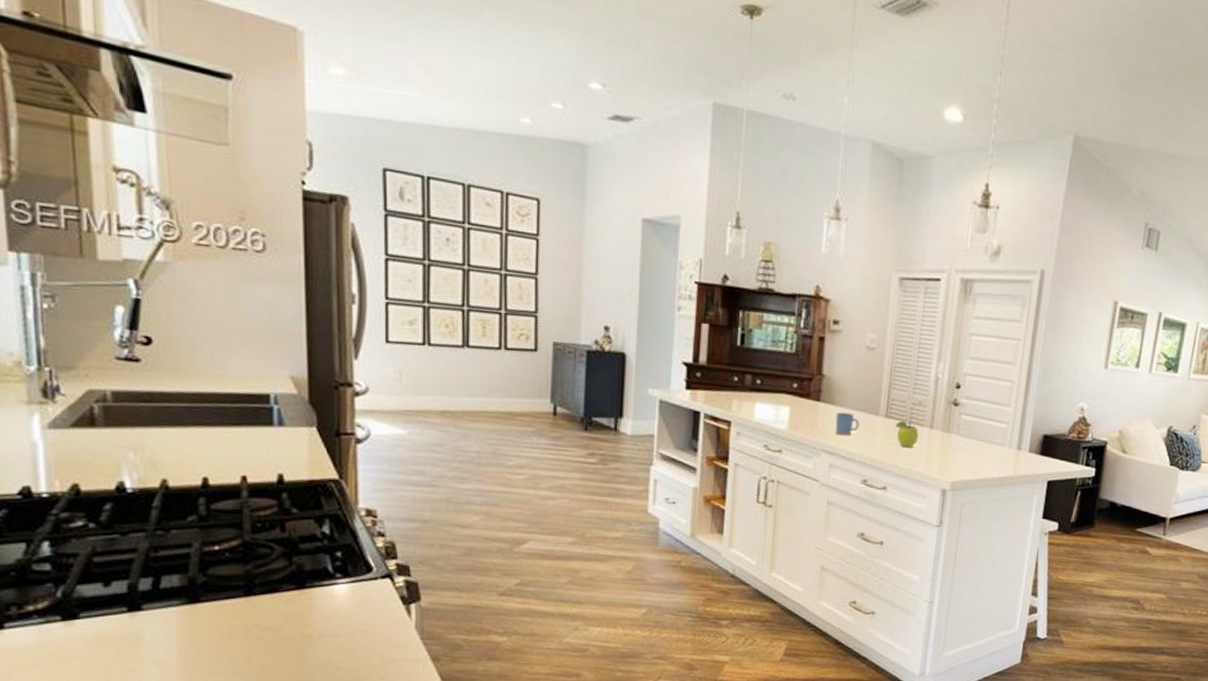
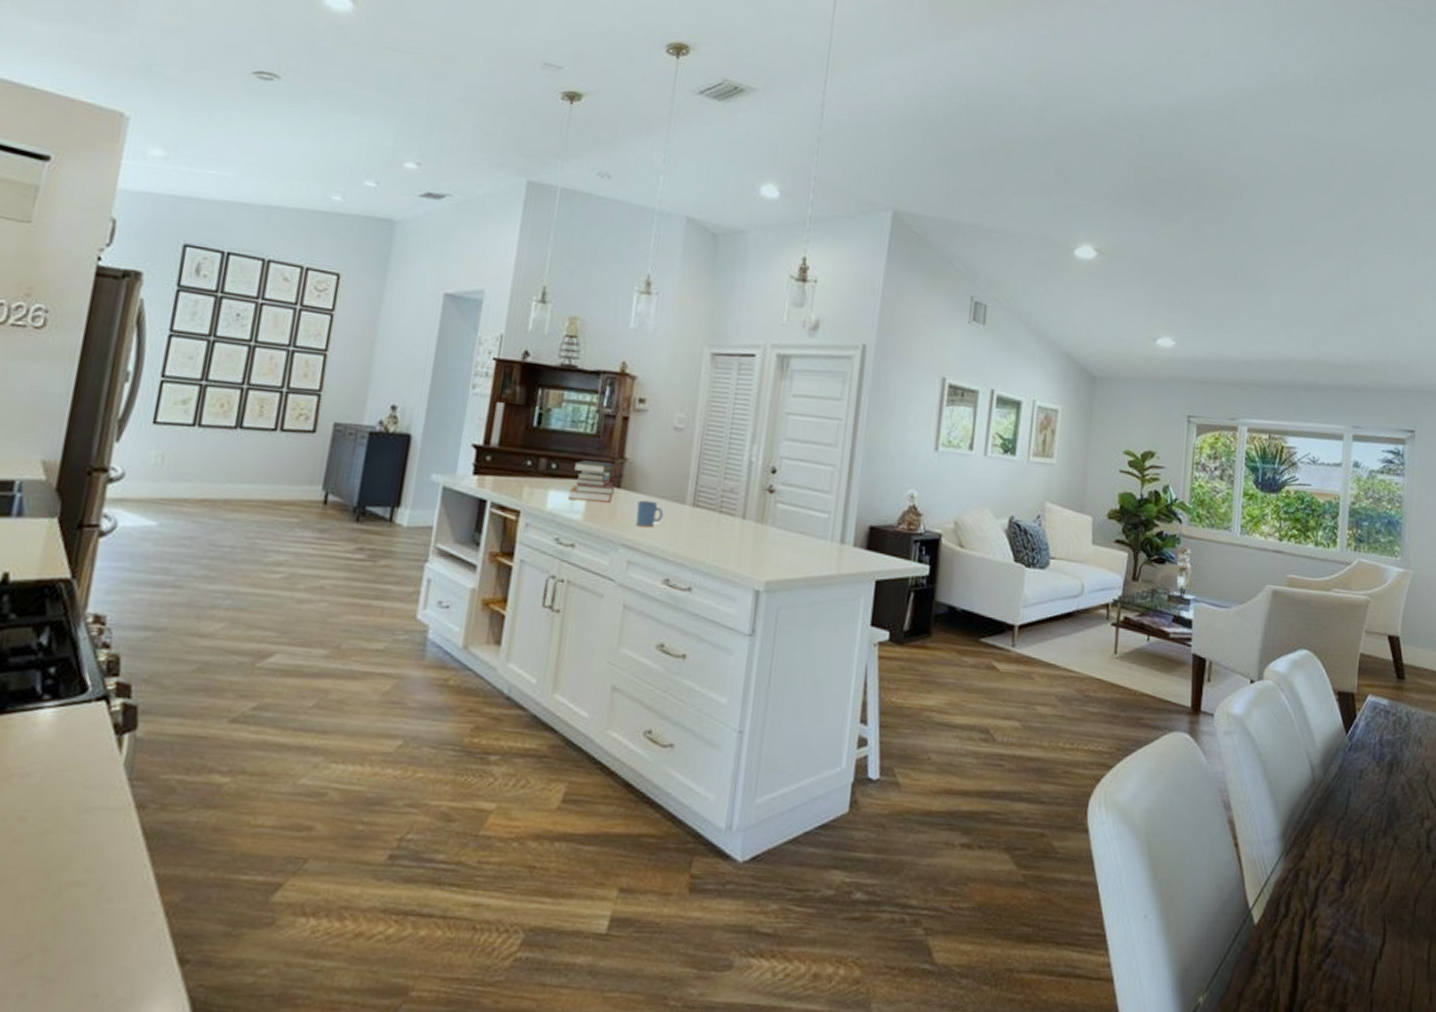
books: none [774,376,815,414] -> present [569,460,615,503]
fruit: present [895,420,919,447] -> none [703,509,730,541]

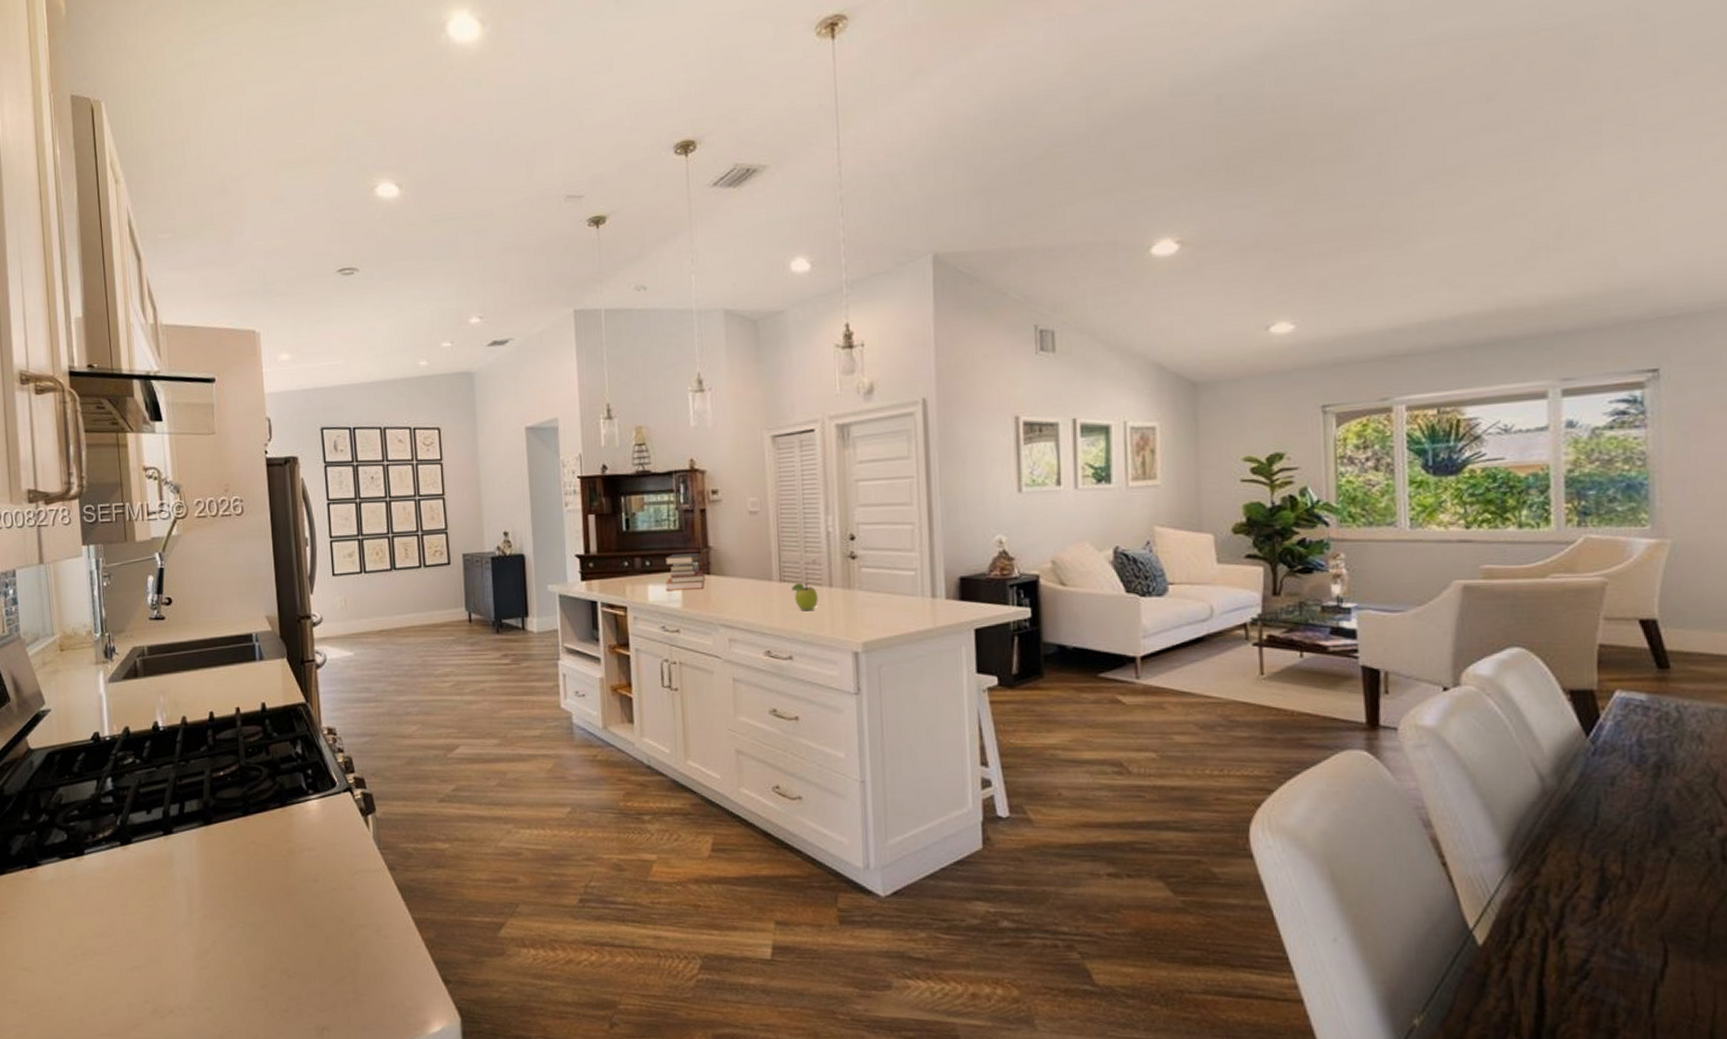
mug: present [636,500,664,528] -> none [728,582,754,607]
fruit: none [703,509,730,541] -> present [792,582,818,610]

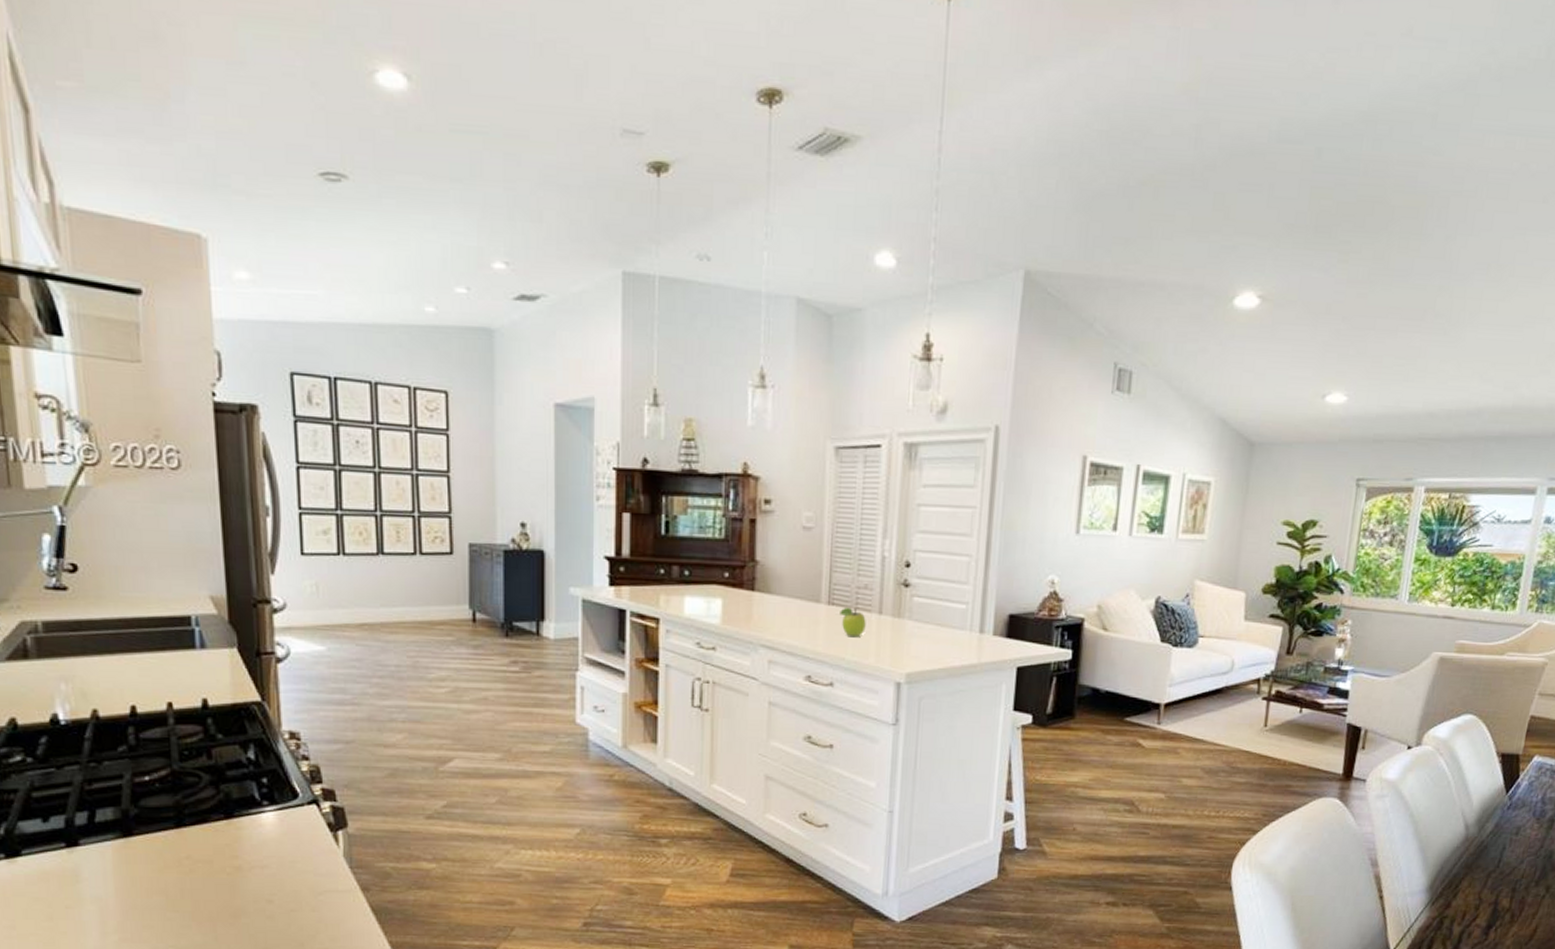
books: present [666,553,706,590] -> none [705,565,749,606]

